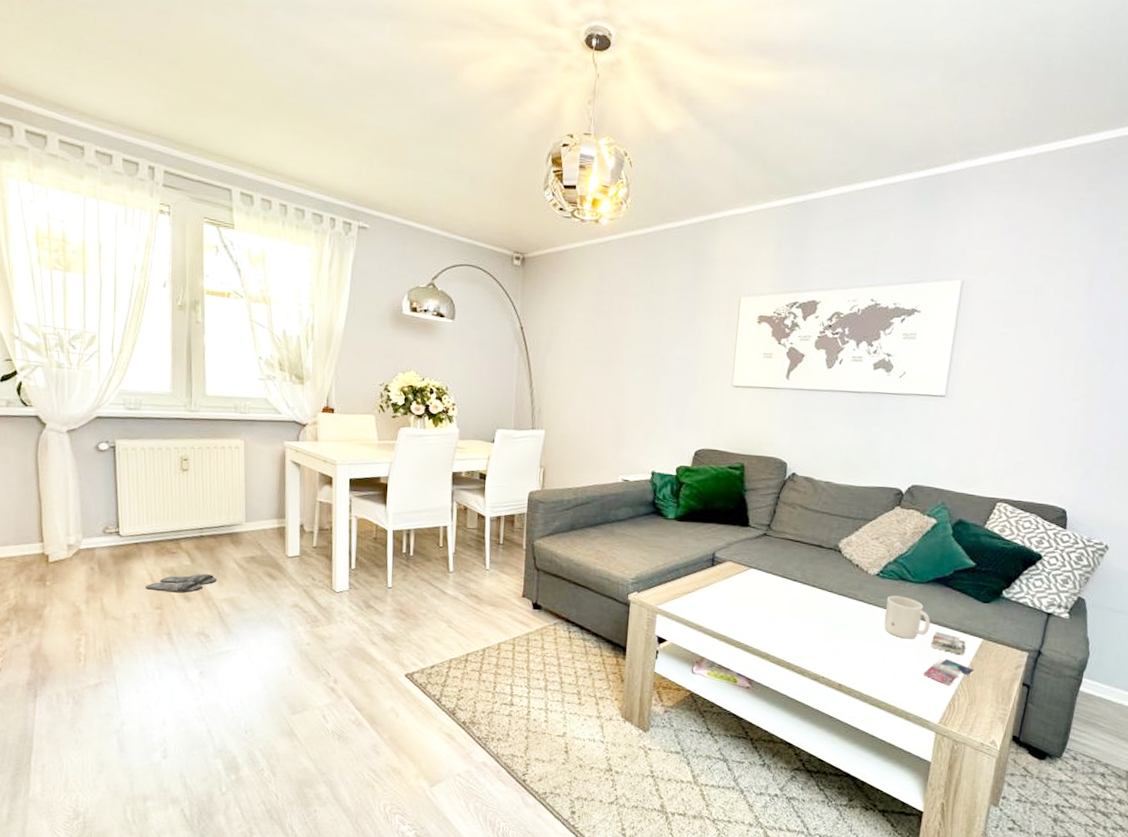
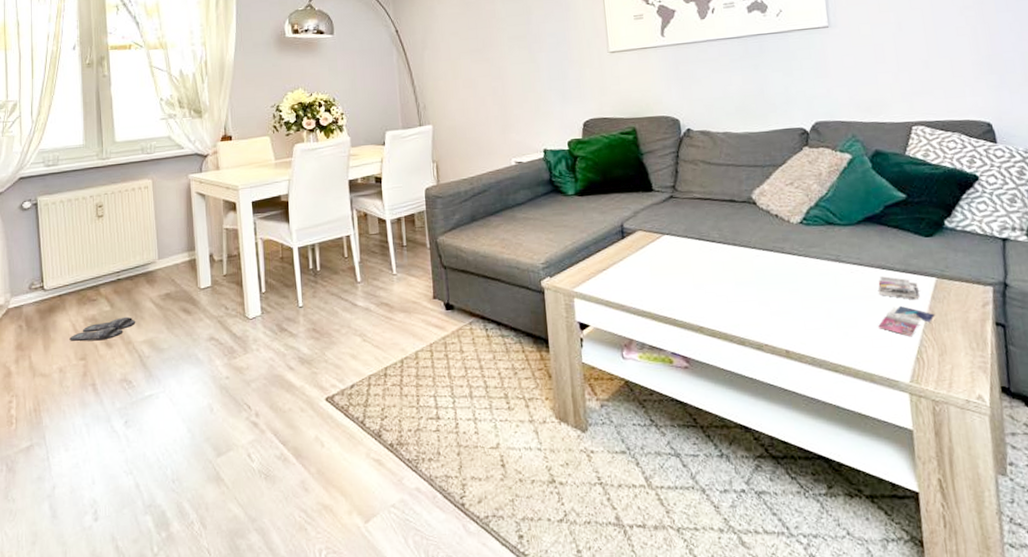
mug: present [884,595,931,639] -> none [817,242,873,289]

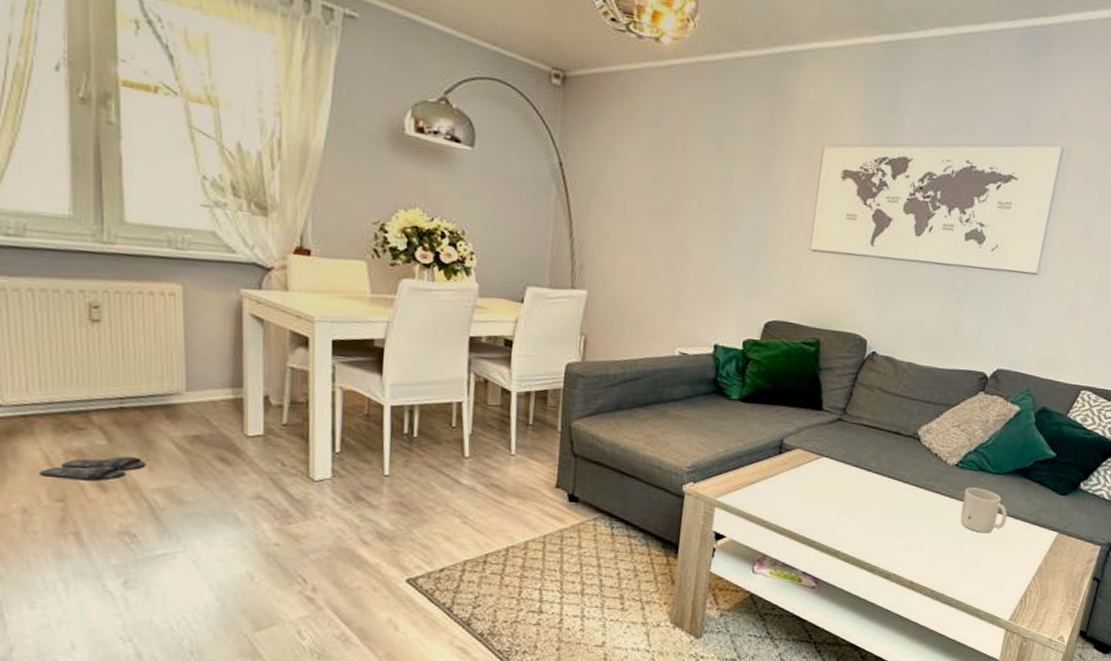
mug: none [817,242,873,289] -> present [960,487,1008,533]
magazine: present [877,276,936,336] -> none [997,525,1048,581]

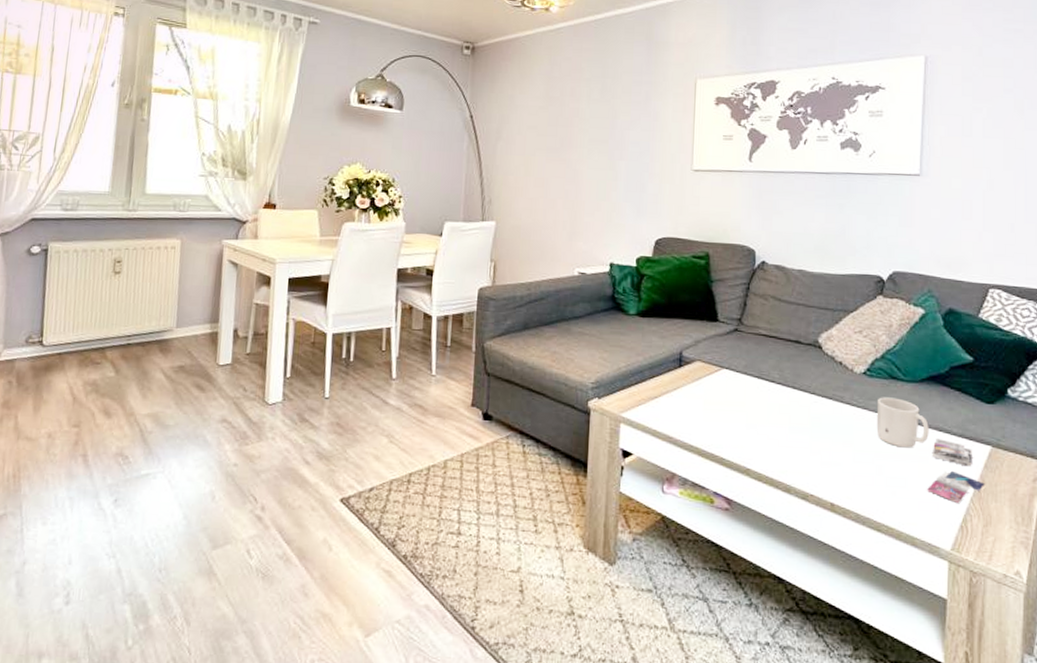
slippers: present [39,456,147,481] -> none [64,385,142,408]
magazine: none [997,525,1048,581] -> present [927,438,986,503]

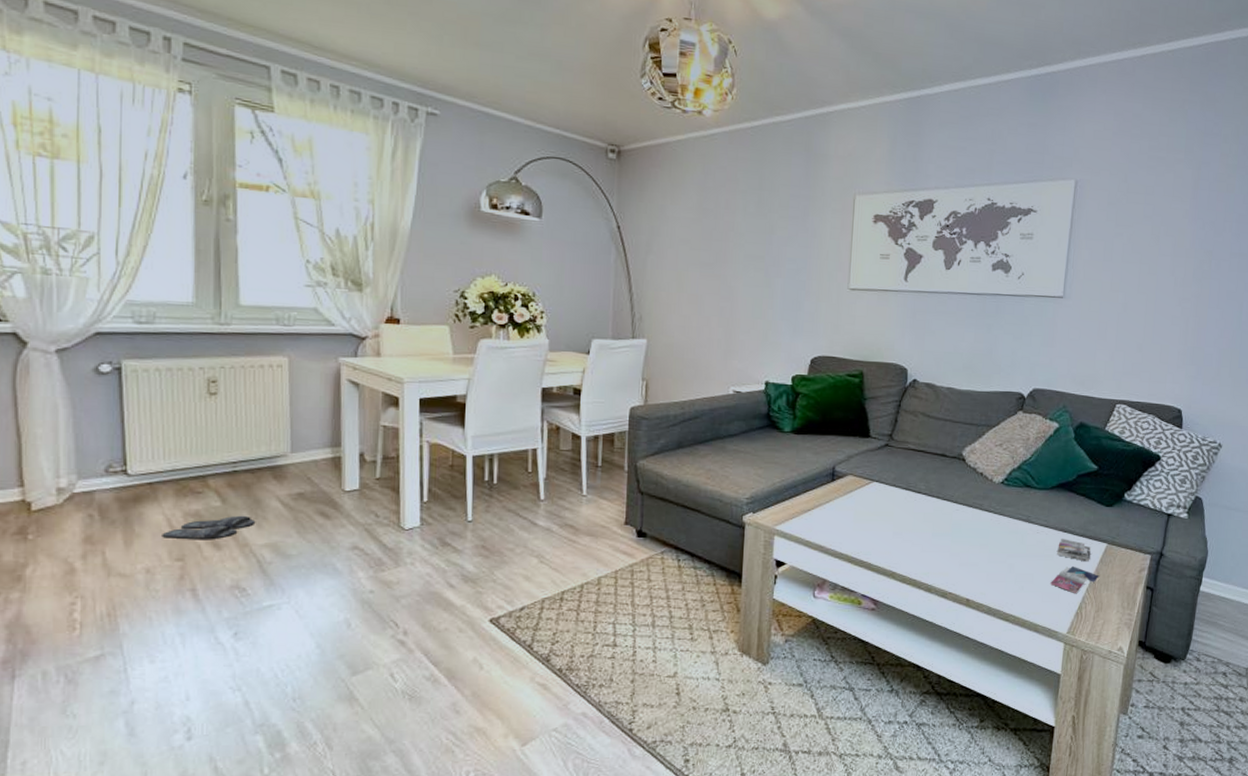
slippers: none [64,385,142,408] -> present [162,515,256,540]
mug: present [876,397,929,448] -> none [1010,503,1056,548]

